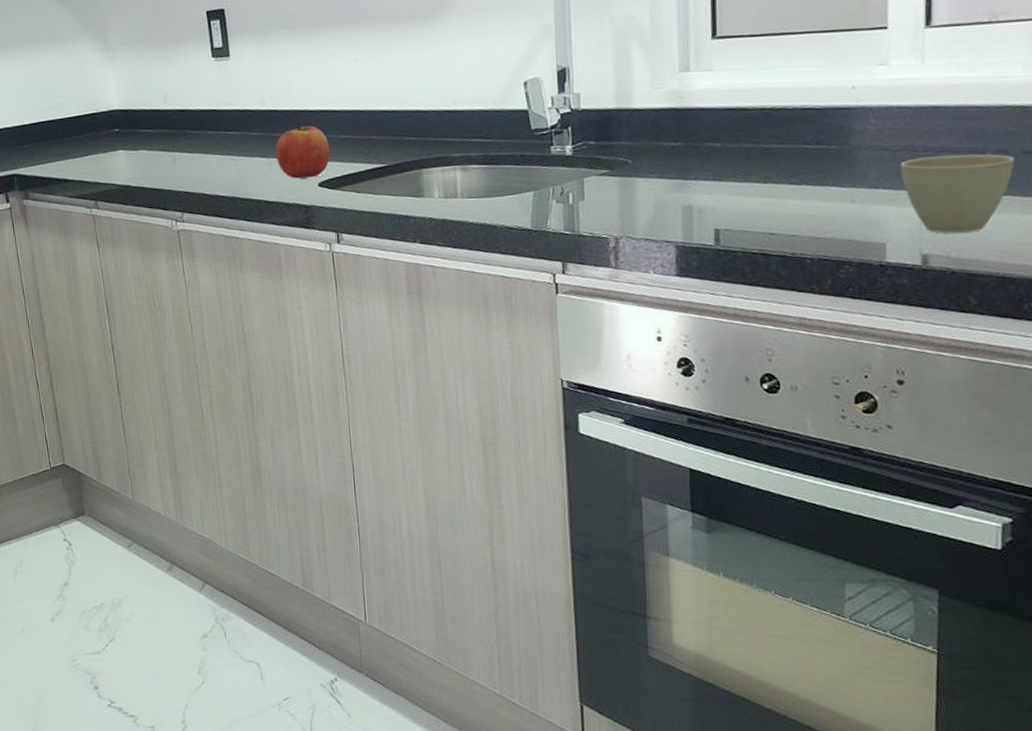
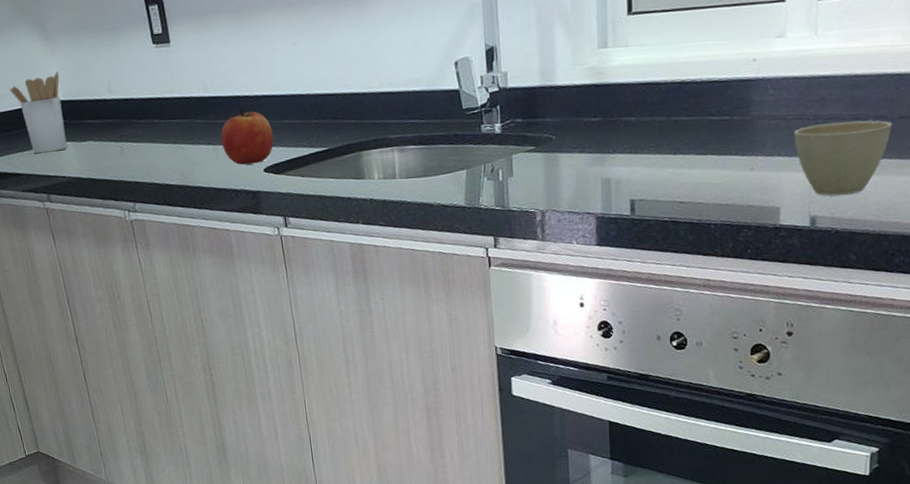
utensil holder: none [66,81,119,161] -> present [9,71,67,154]

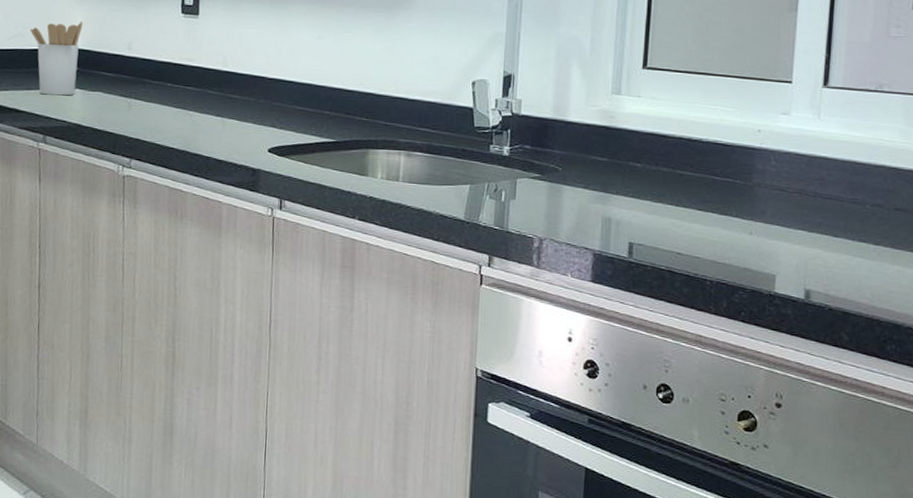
apple: present [220,108,274,165] -> none [230,87,284,143]
cup: present [793,120,892,196] -> none [793,201,888,275]

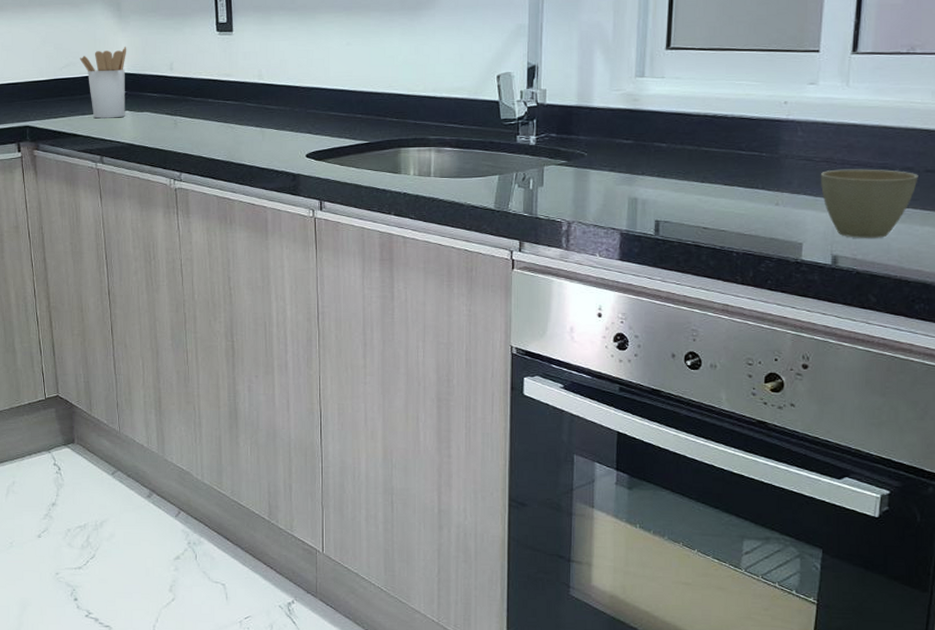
cup: none [793,201,888,275] -> present [820,169,918,238]

